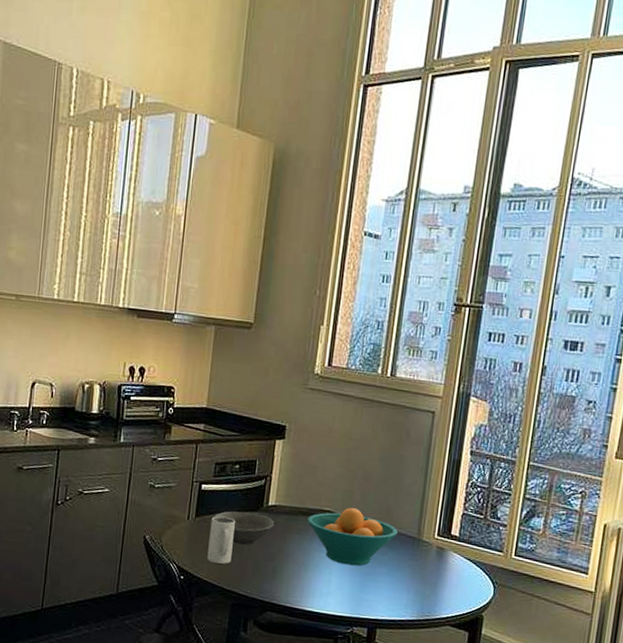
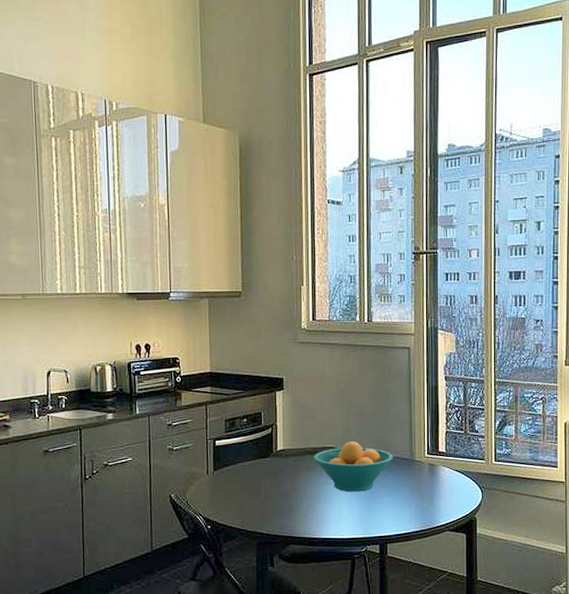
mug: present [207,516,235,564] -> none [228,466,251,509]
bowl: present [213,511,275,545] -> none [229,459,285,489]

